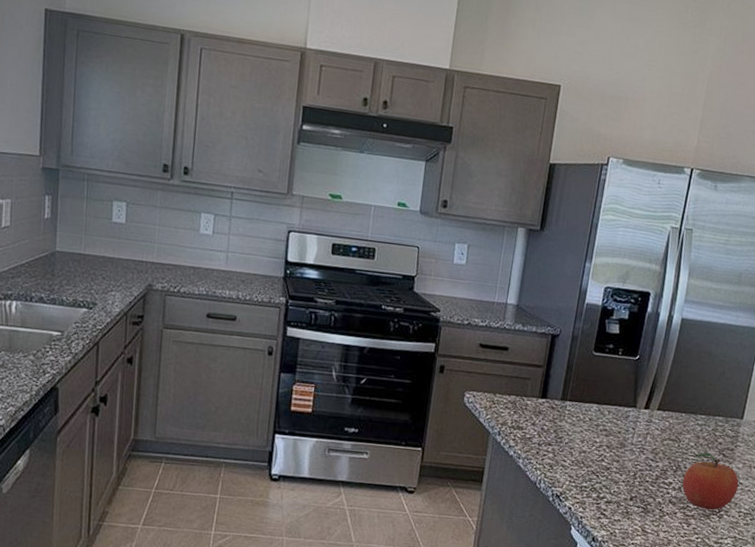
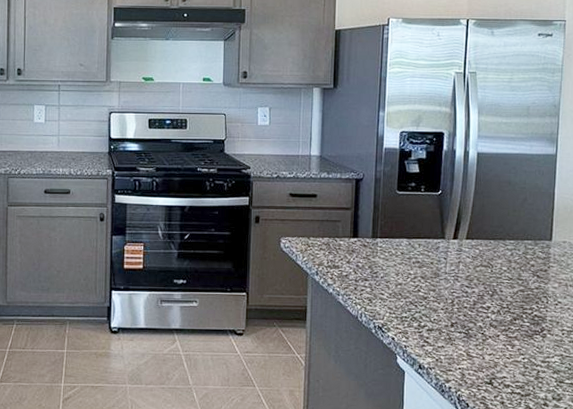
fruit: present [682,453,739,510] -> none [500,276,557,330]

